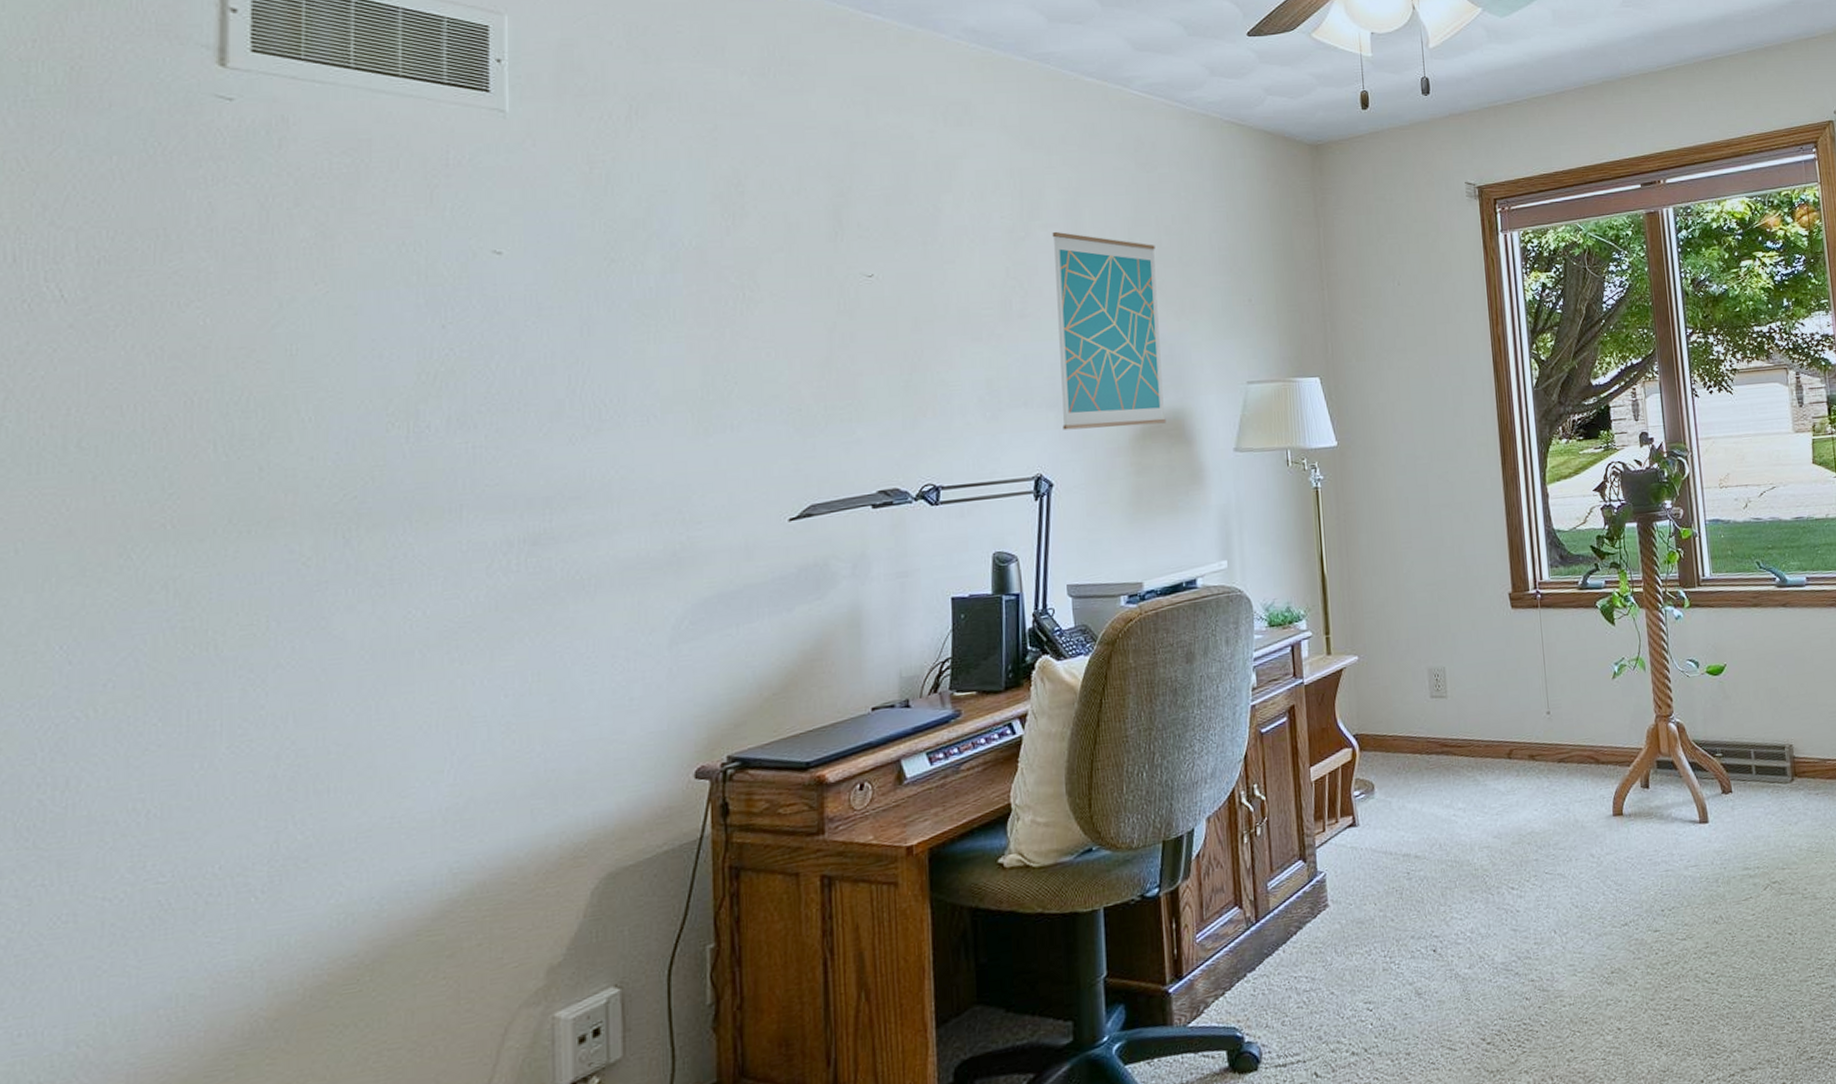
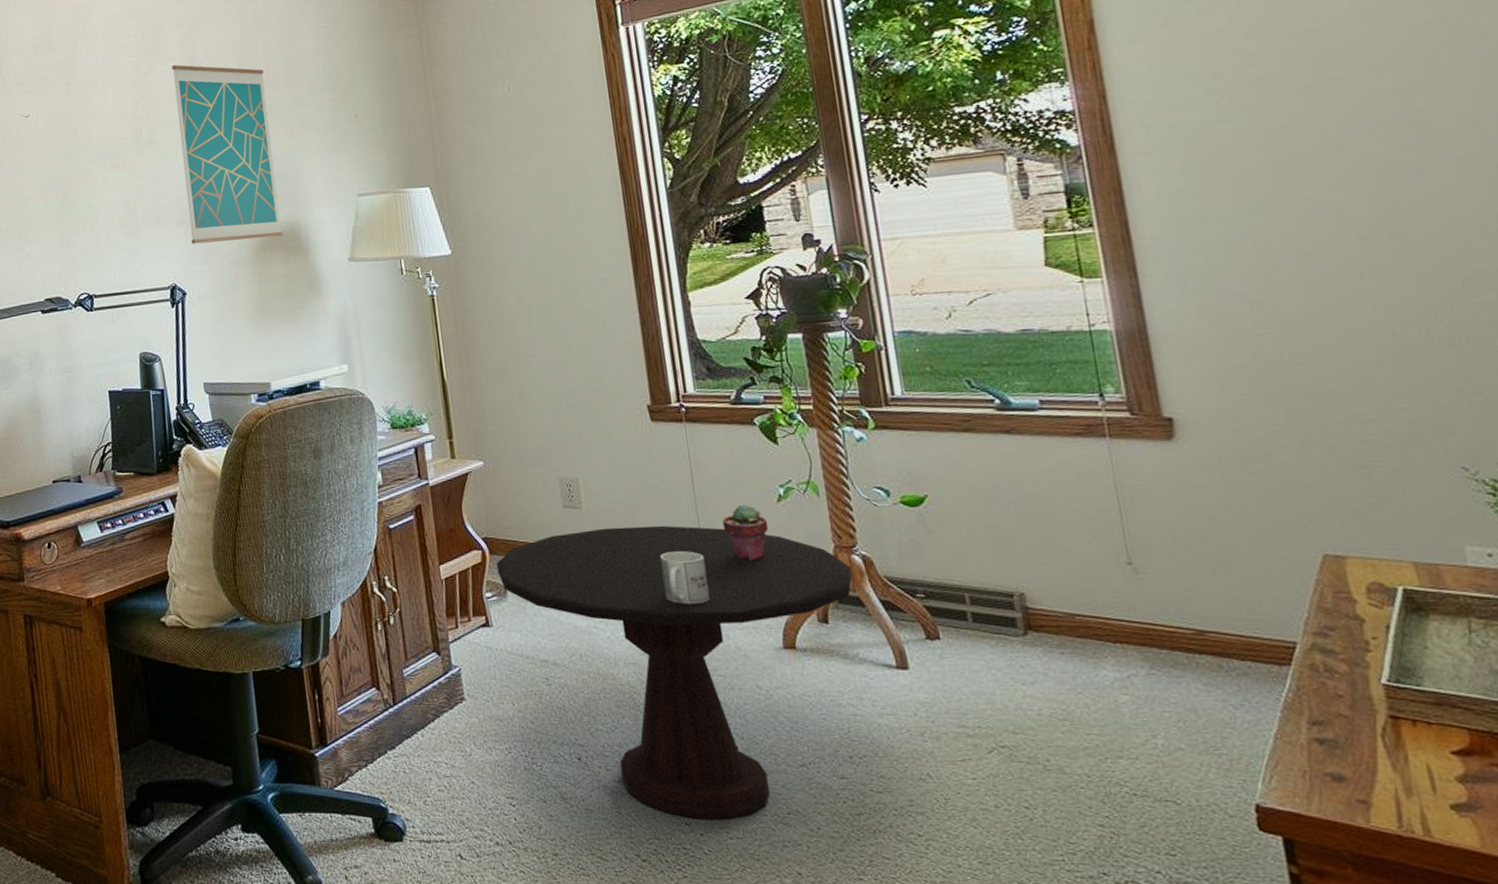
side table: none [1365,707,1669,993] -> present [496,525,853,819]
mug: none [1514,731,1555,784] -> present [660,551,710,604]
potted succulent: none [1567,682,1605,736] -> present [722,504,769,560]

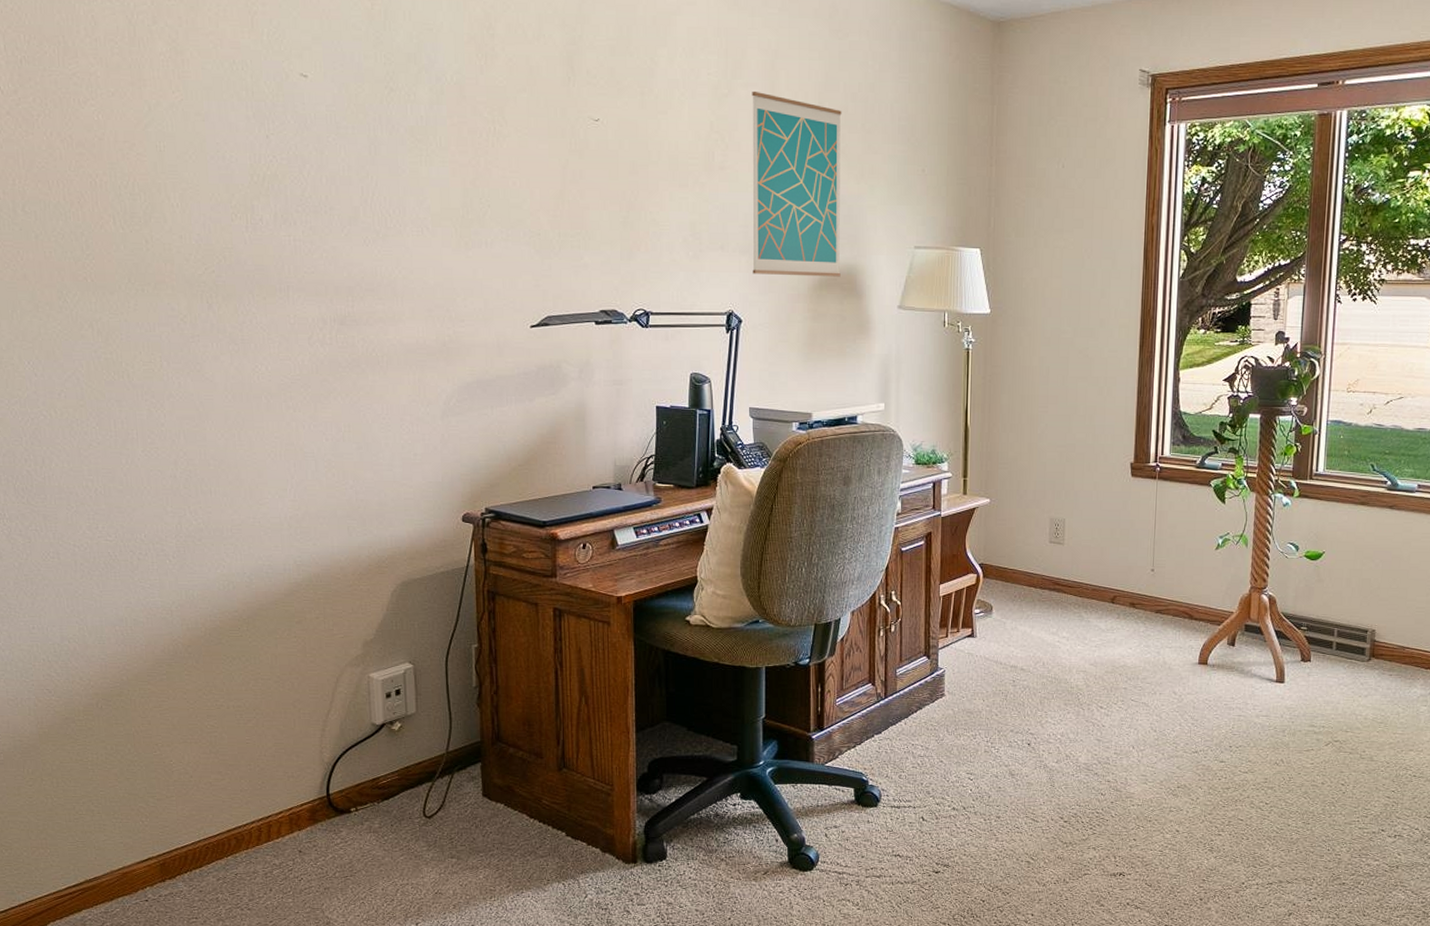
side table: present [496,525,853,819] -> none [987,562,1260,791]
mug: present [660,551,710,604] -> none [1117,584,1153,627]
potted succulent: present [722,504,769,560] -> none [1171,549,1206,594]

